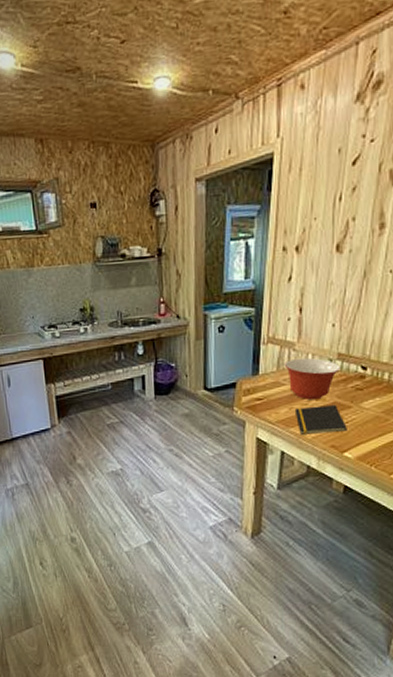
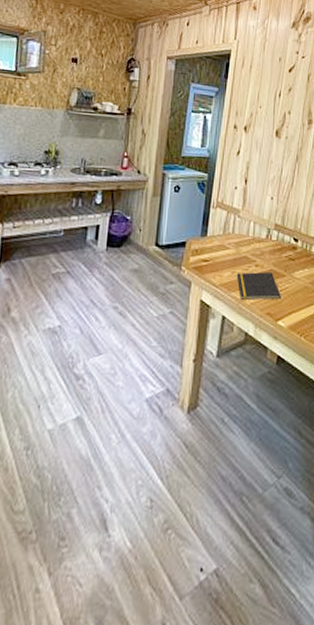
mixing bowl: present [284,357,340,400] -> none [229,224,277,266]

